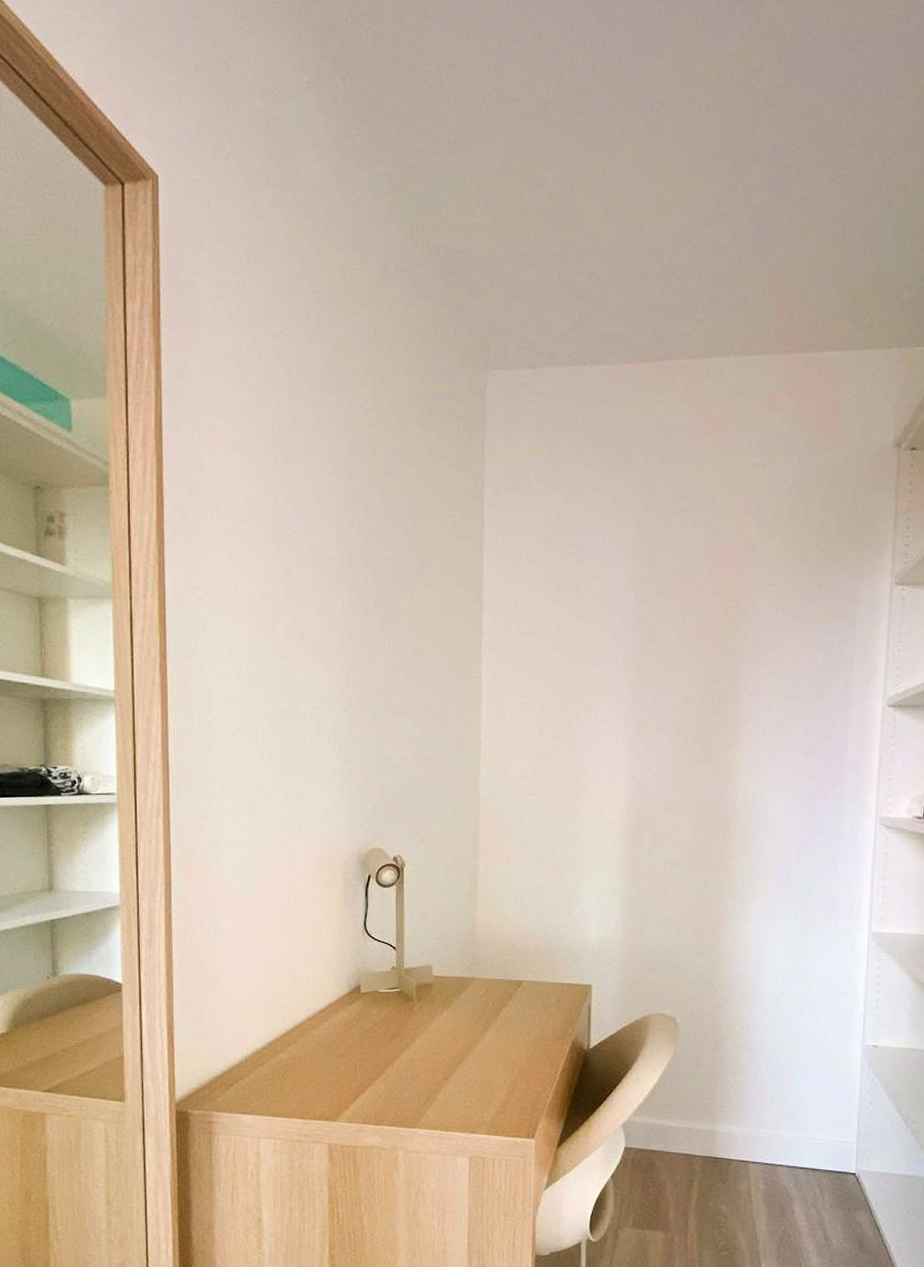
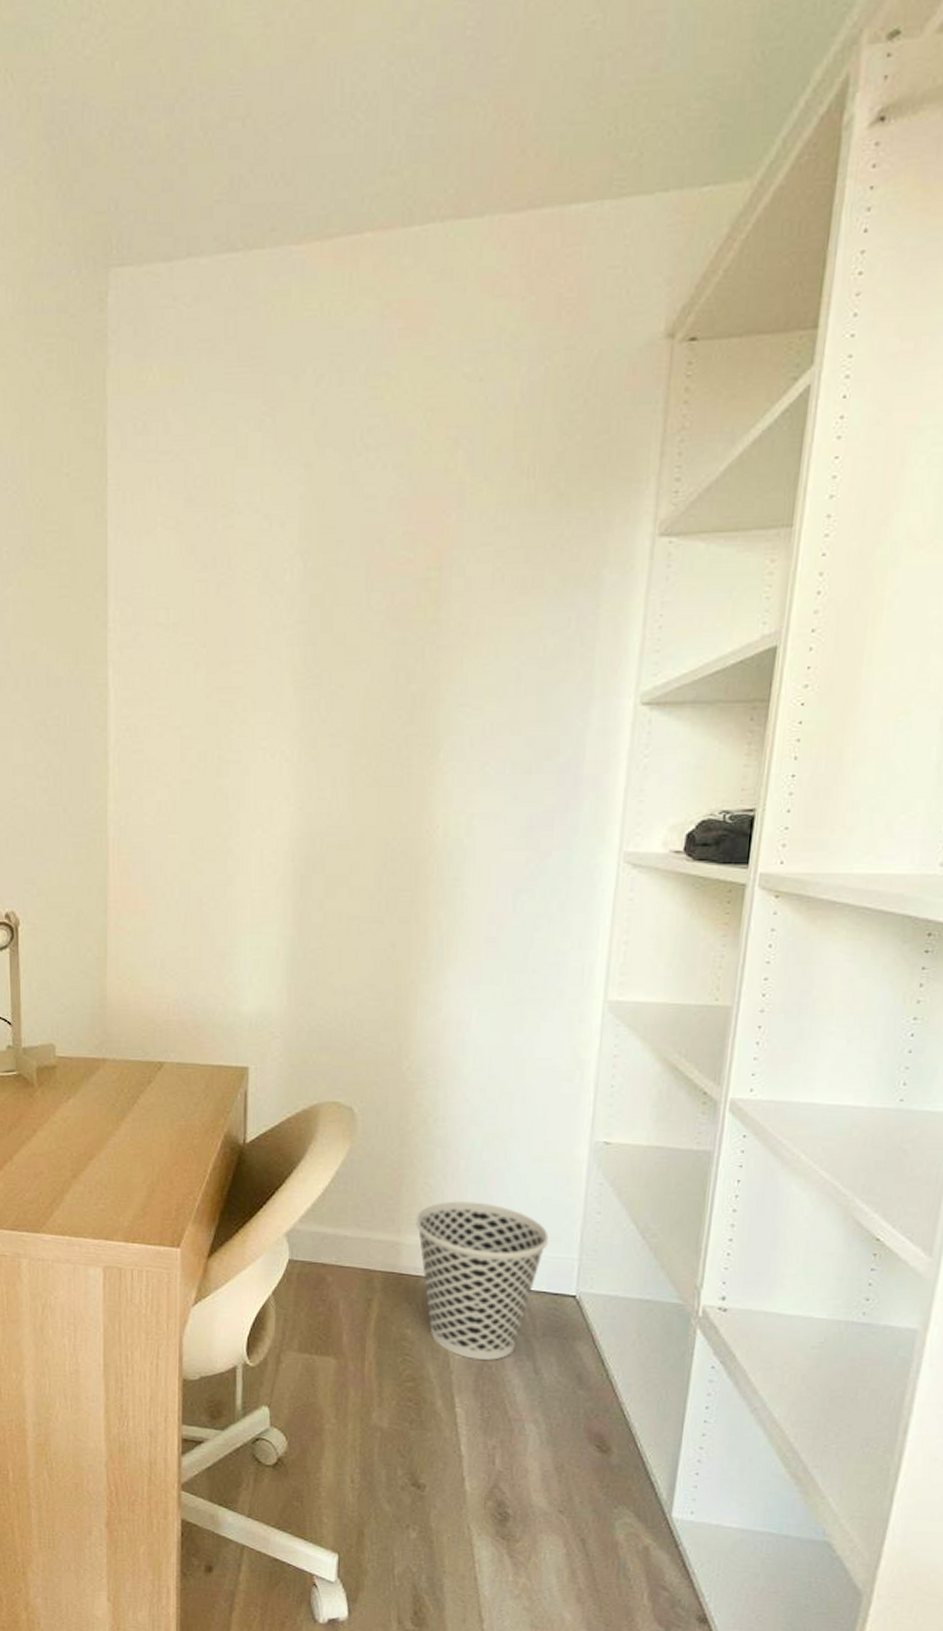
wastebasket: none [727,1095,833,1230] -> present [416,1201,549,1360]

